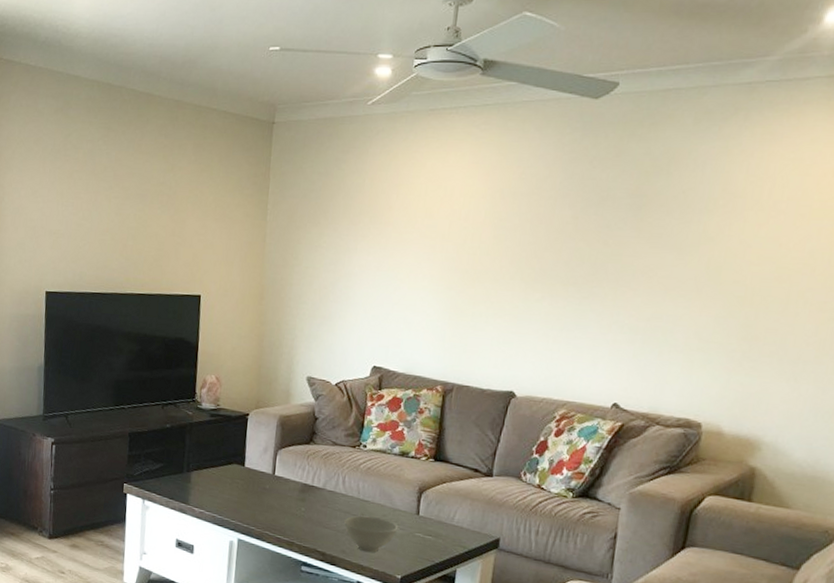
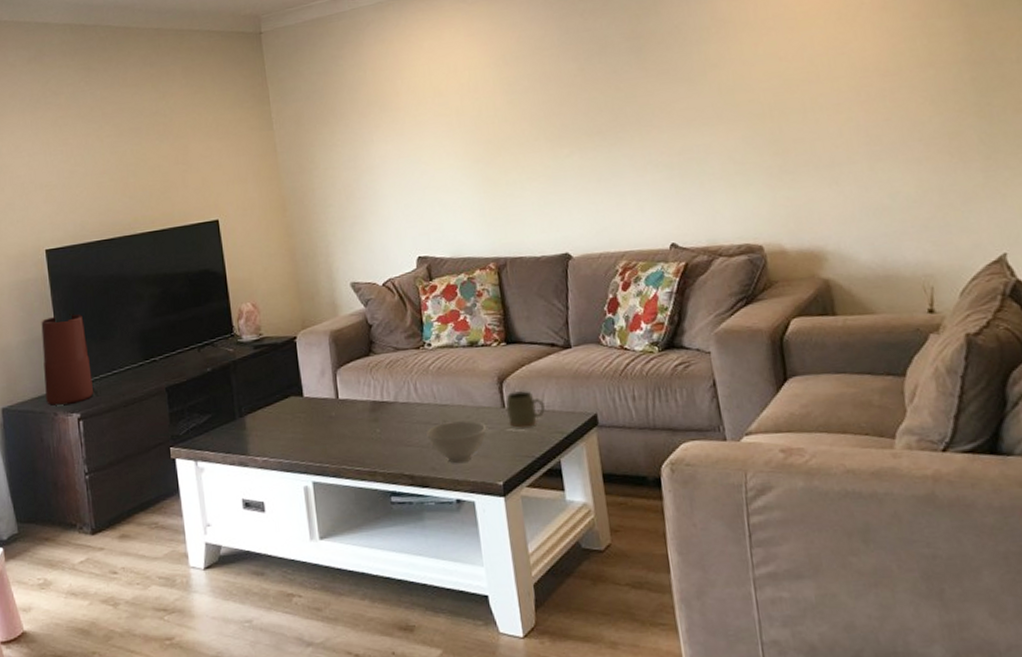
vase: none [28,351,70,430] -> present [41,314,94,406]
mug: none [419,503,455,536] -> present [506,391,545,428]

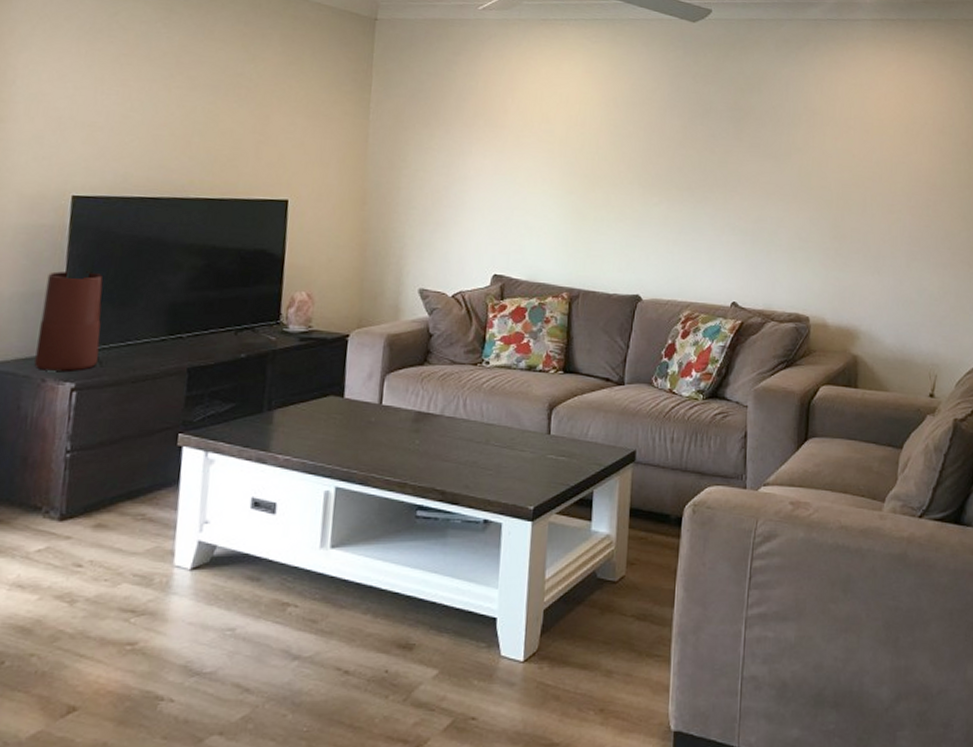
bowl: present [426,420,487,464] -> none [467,442,529,484]
mug: present [506,391,545,428] -> none [551,420,589,456]

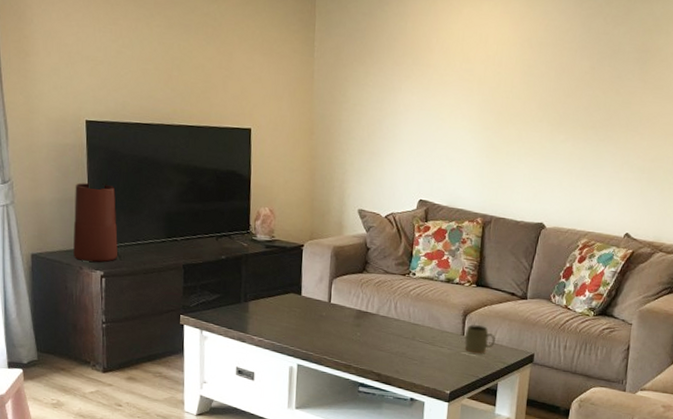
mug: none [551,420,589,456] -> present [464,325,496,354]

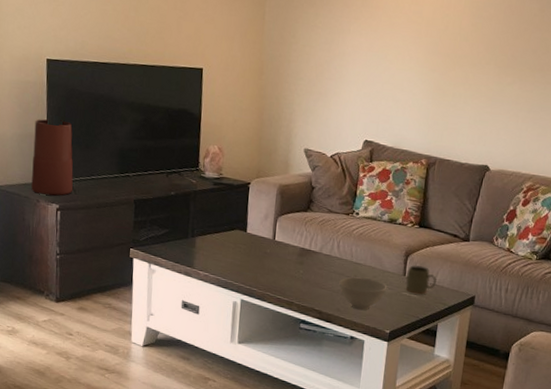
bowl: none [397,338,446,372] -> present [339,277,387,311]

